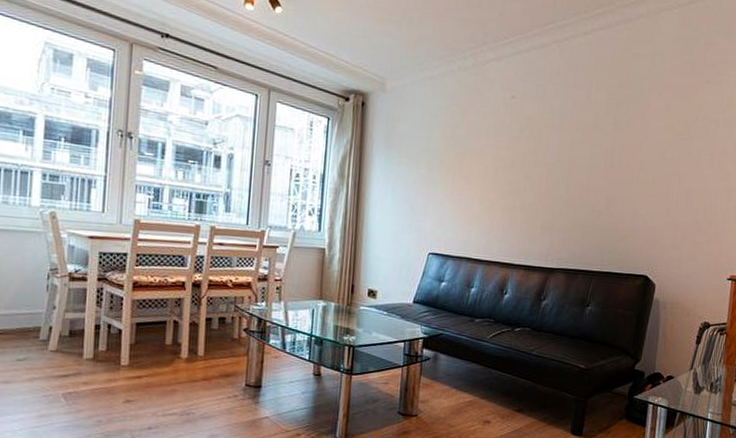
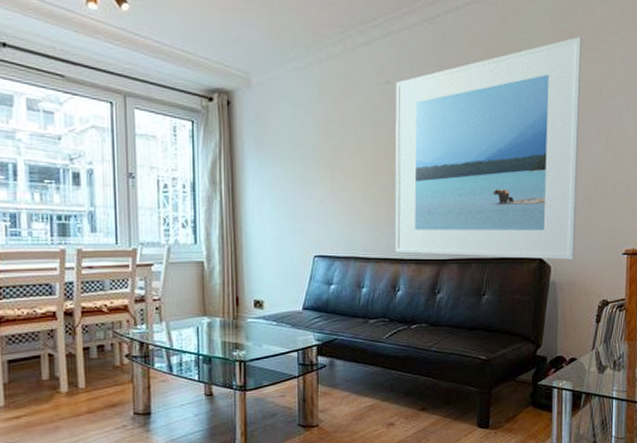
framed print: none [506,68,703,281] -> present [394,36,583,260]

